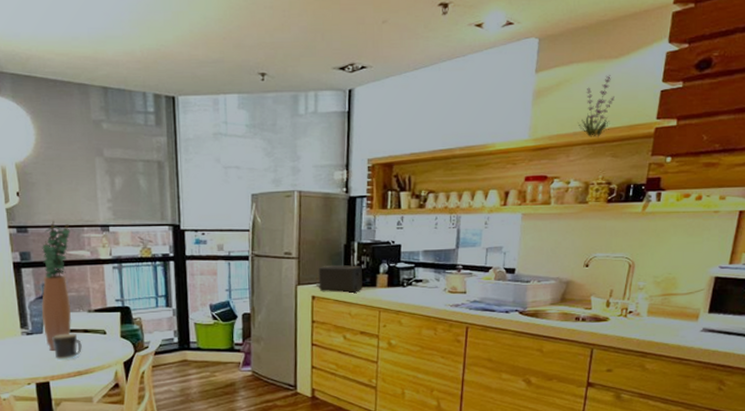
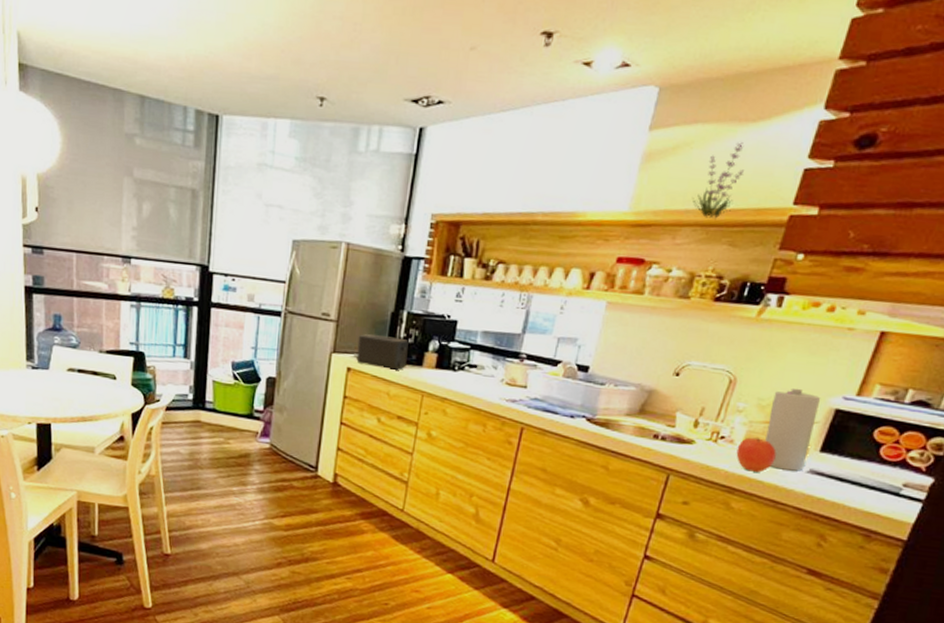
vase: present [42,221,72,351] -> none [50,245,89,390]
mug: present [52,333,82,361] -> none [58,372,89,402]
fruit: none [643,309,675,337] -> present [736,437,777,473]
paper towel holder: none [664,264,701,332] -> present [765,388,820,472]

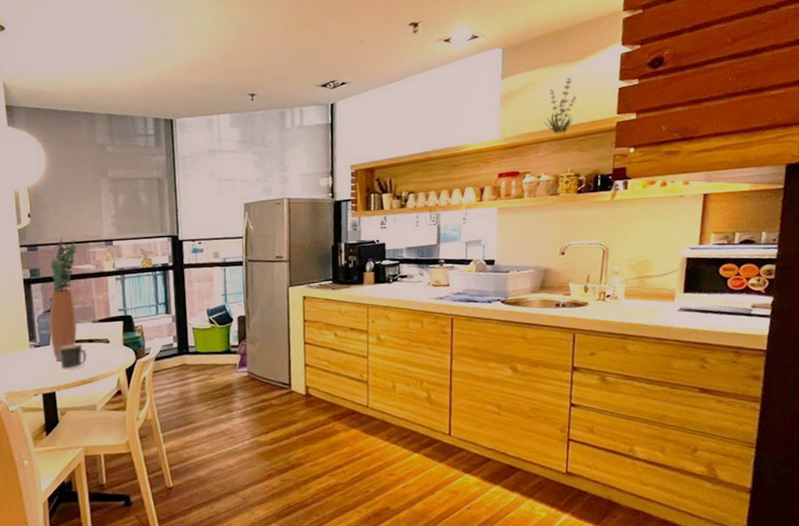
vase: none [50,245,89,390] -> present [49,238,78,362]
mug: none [58,372,89,402] -> present [59,343,87,371]
toaster: present [356,333,409,370] -> none [308,265,351,292]
fruit: present [736,437,777,473] -> none [621,291,652,319]
paper towel holder: present [765,388,820,472] -> none [638,247,676,313]

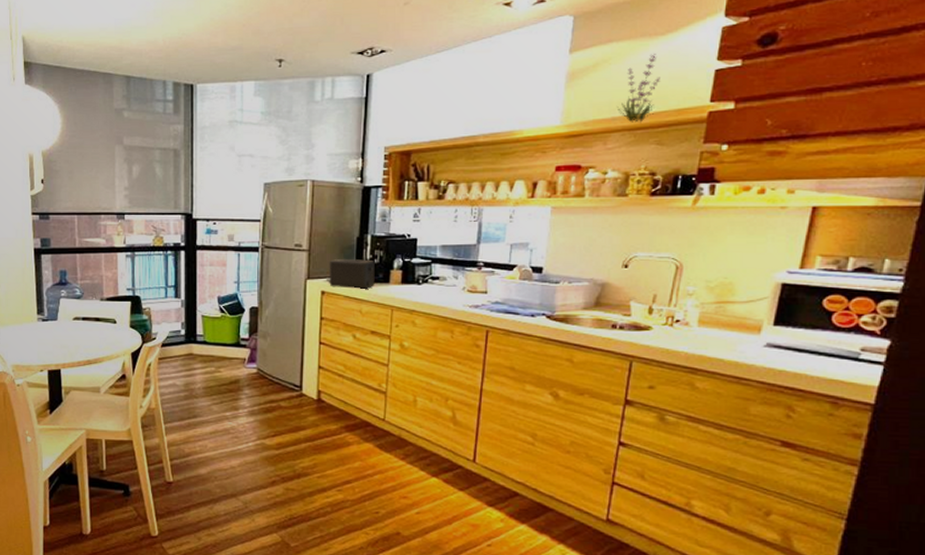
vase: present [49,238,78,362] -> none [58,208,88,338]
mug: present [59,343,87,371] -> none [66,321,93,349]
toaster: none [308,265,351,292] -> present [329,258,375,289]

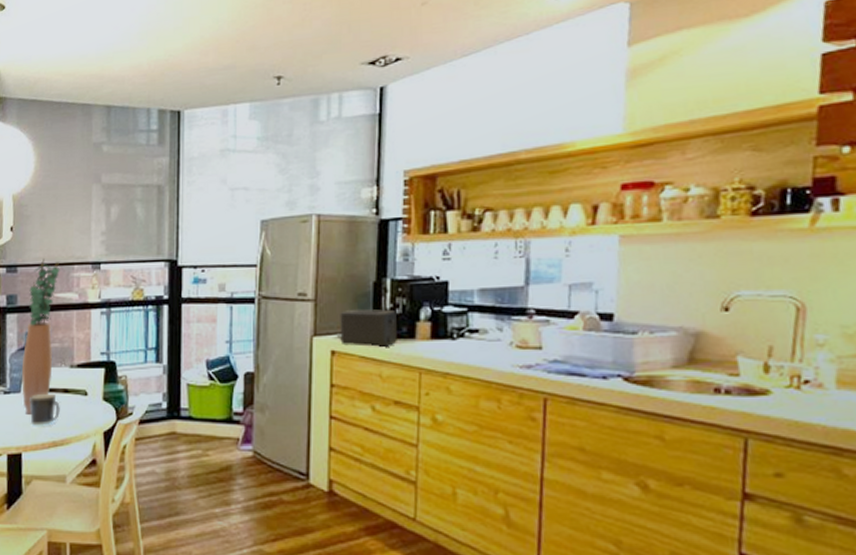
vase: none [58,208,88,338] -> present [22,259,60,414]
mug: none [66,321,93,349] -> present [29,393,60,427]
plant: present [616,54,660,124] -> none [694,40,749,126]

